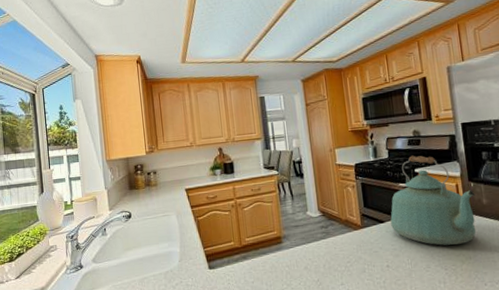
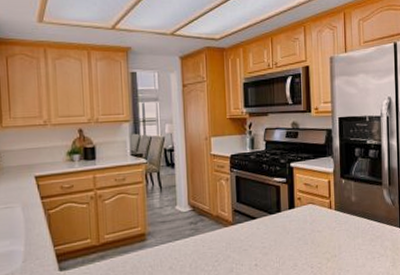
kettle: present [390,155,477,246] -> none [262,148,345,243]

